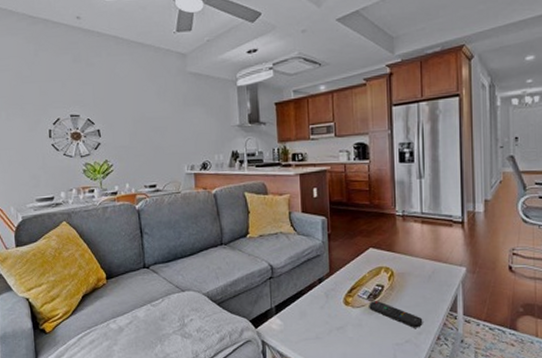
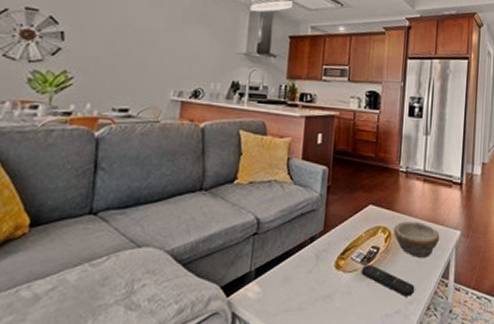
bowl: none [396,261,444,293] -> present [394,222,440,258]

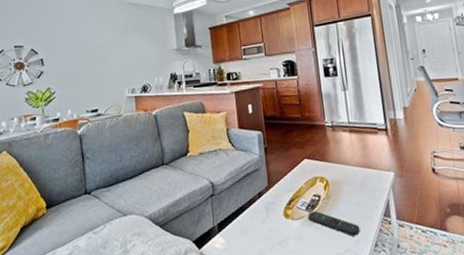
bowl: present [394,222,440,258] -> none [330,169,375,201]

